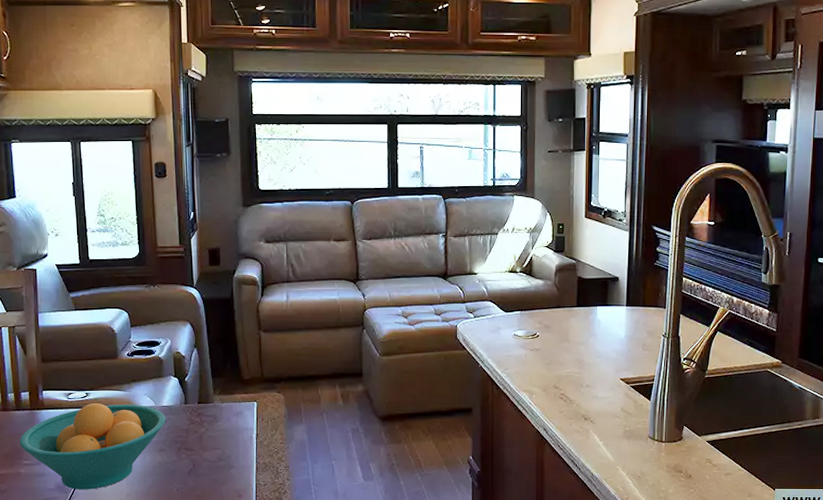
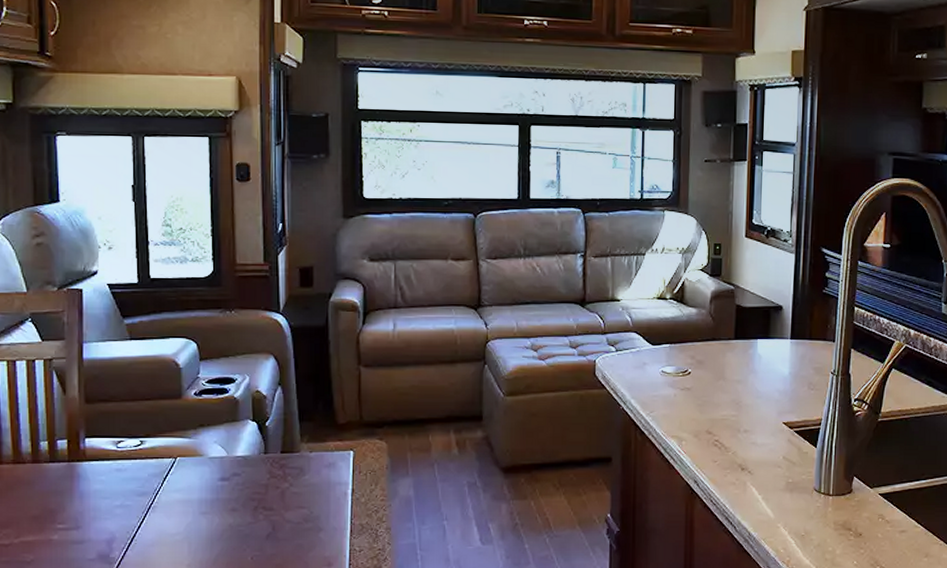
fruit bowl: present [19,402,166,490] -> none [52,452,240,559]

